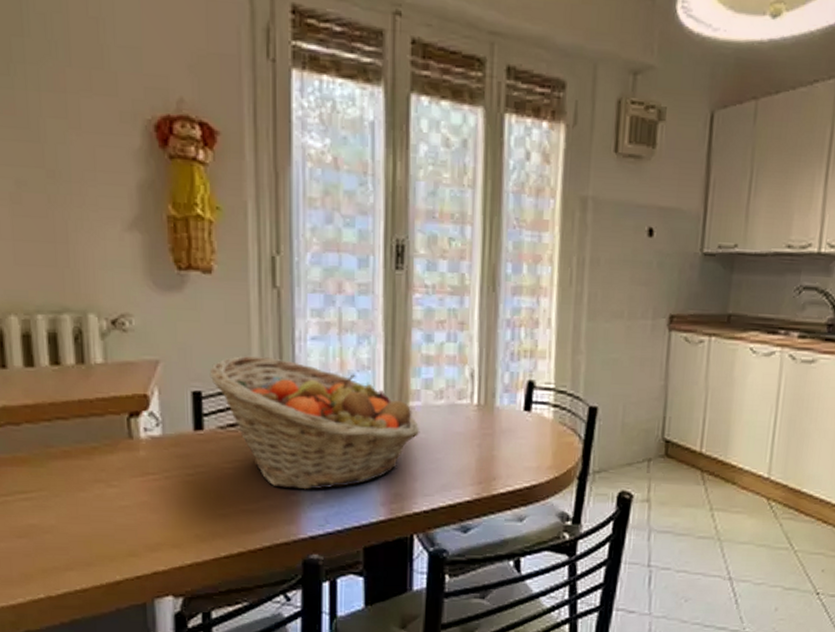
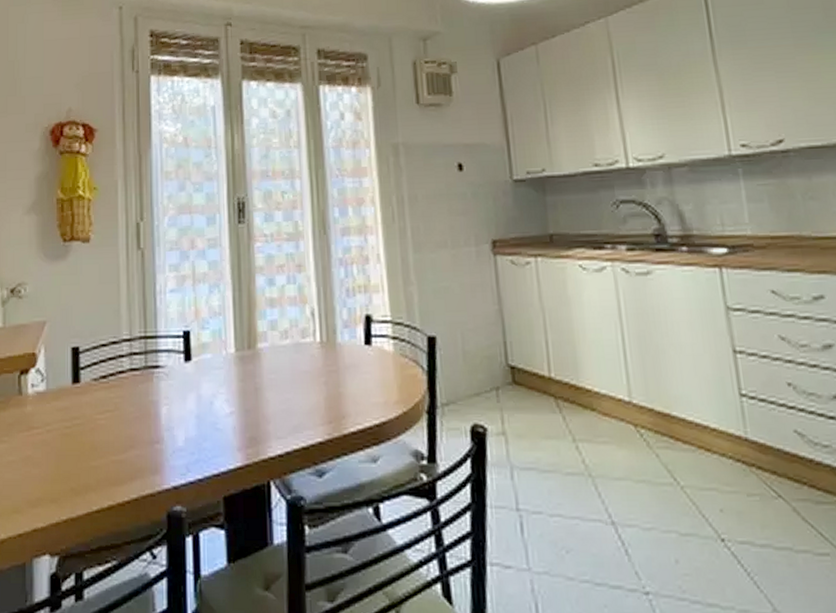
fruit basket: present [209,355,420,490] -> none [86,310,270,437]

